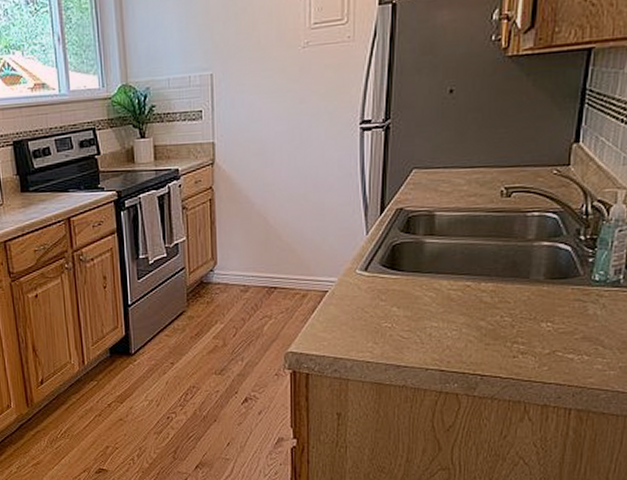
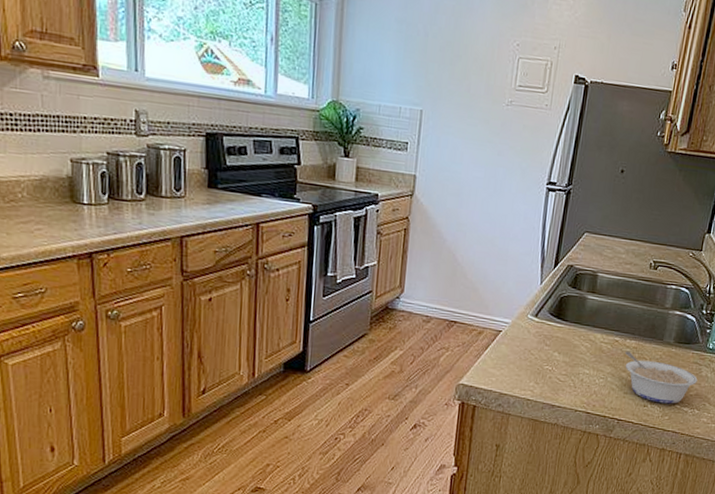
legume: none [481,295,583,352] -> present [625,351,698,404]

